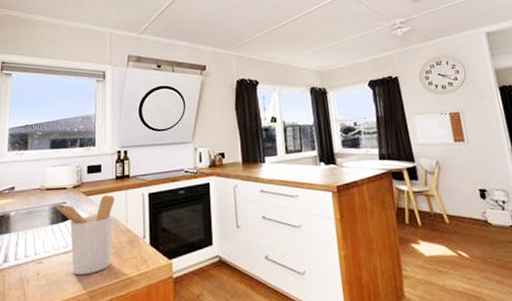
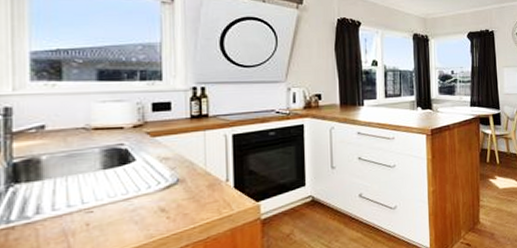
utensil holder: present [54,195,114,275] -> none [107,135,189,223]

